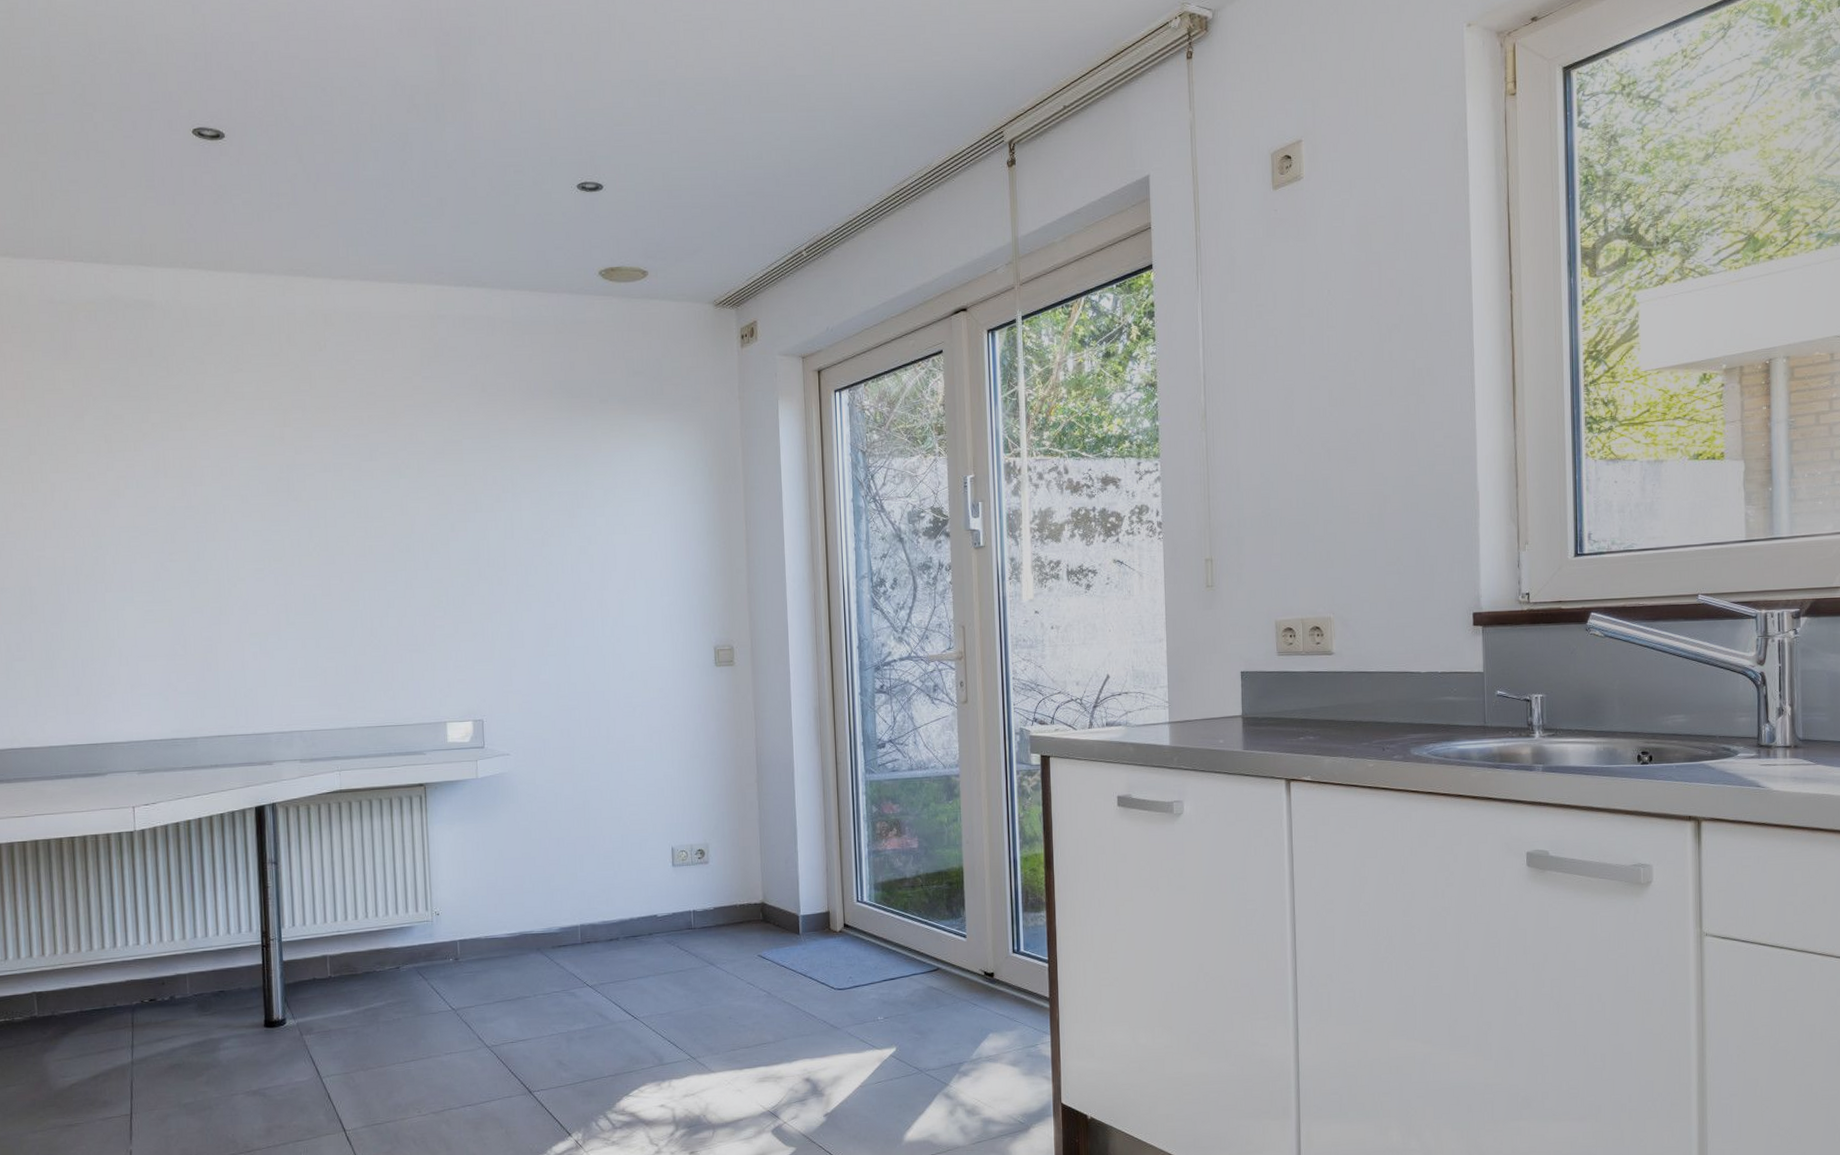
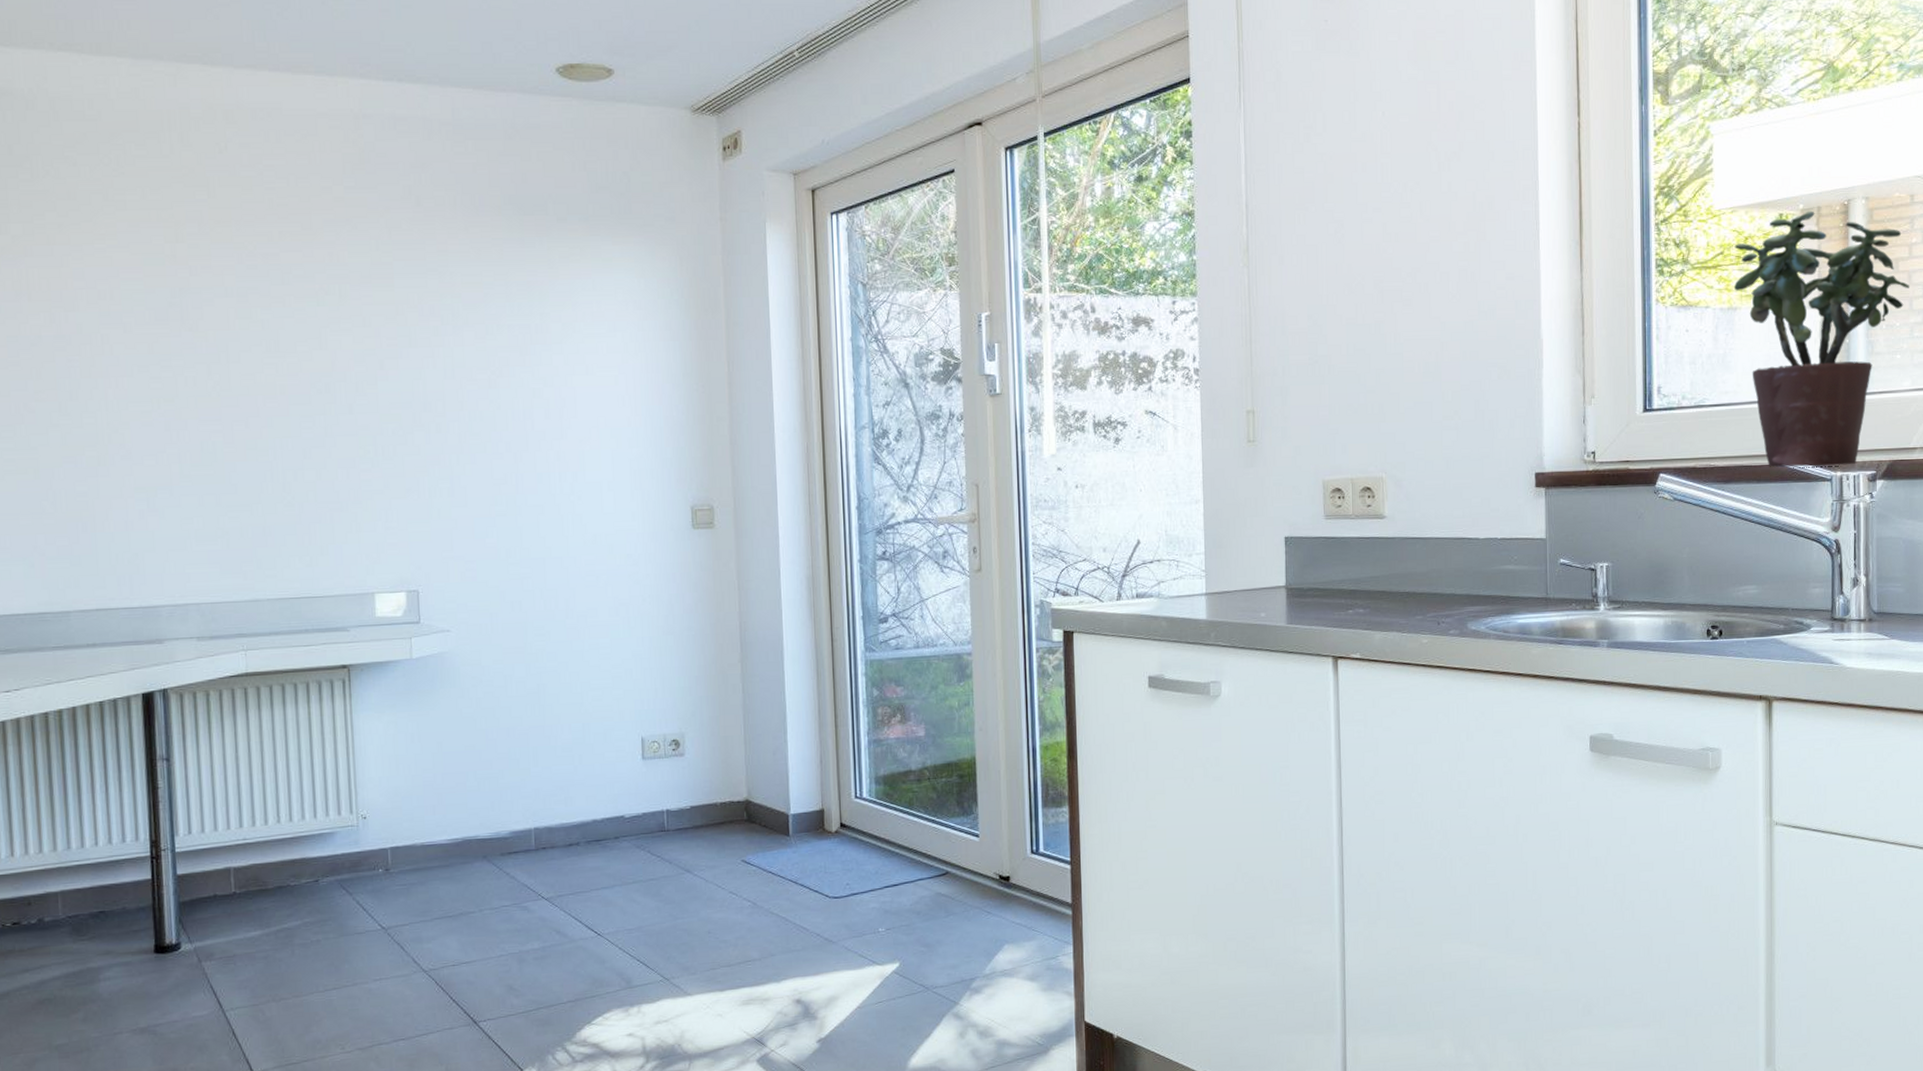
potted plant: none [1660,370,1831,606] -> present [1733,211,1910,467]

